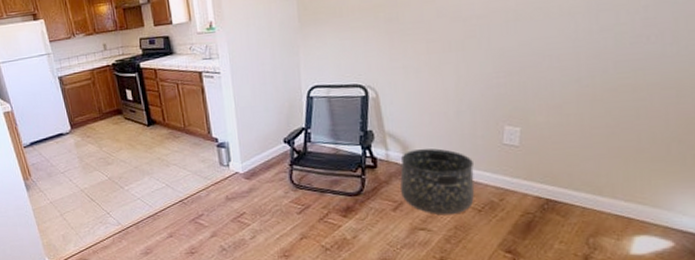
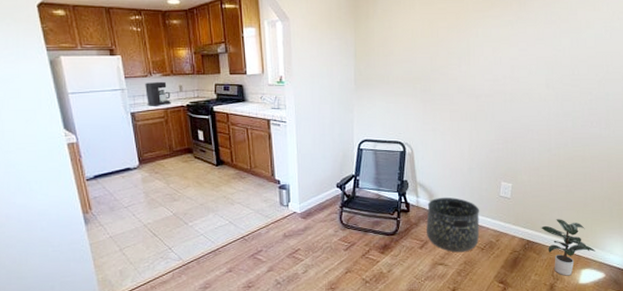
coffee maker: none [69,41,97,69] -> present [145,81,171,106]
potted plant: none [567,170,657,245] -> present [541,219,595,276]

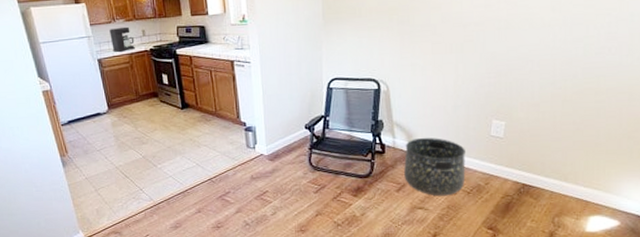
potted plant: present [541,219,595,276] -> none [540,160,608,223]

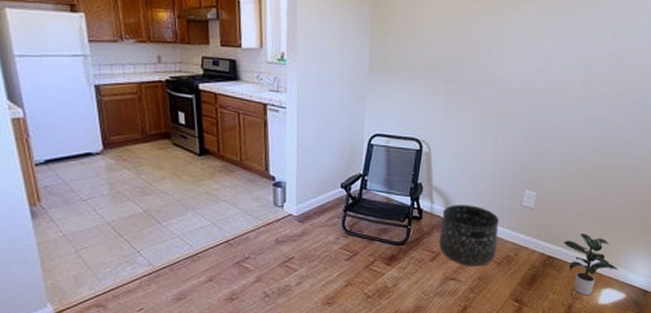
coffee maker: present [109,26,135,52] -> none [114,48,146,79]
potted plant: none [540,160,608,223] -> present [564,233,618,296]

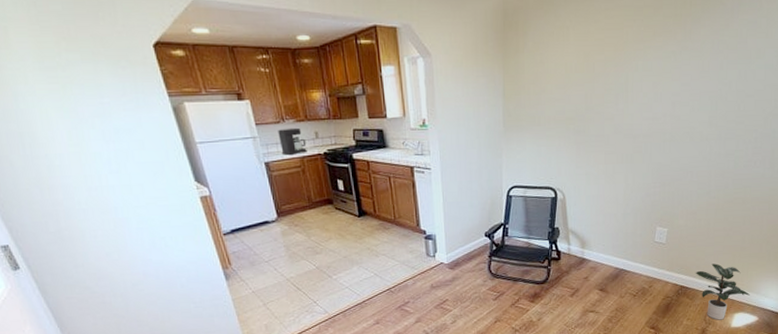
coffee maker: none [114,48,146,79] -> present [278,127,307,155]
basket: present [439,205,499,267] -> none [578,244,632,300]

